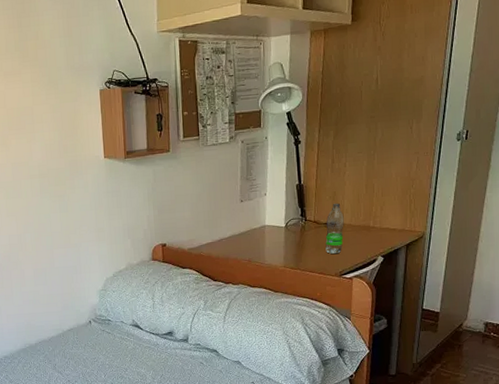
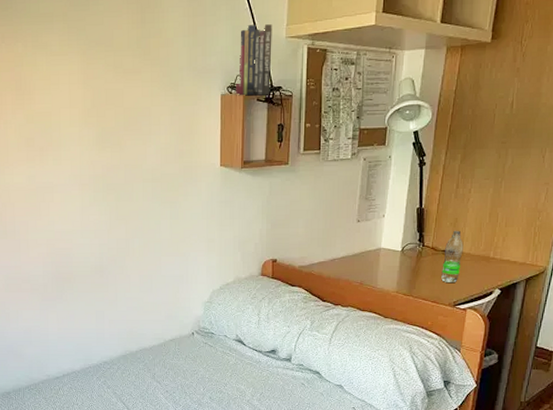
books: none [113,21,147,91] -> present [236,24,272,97]

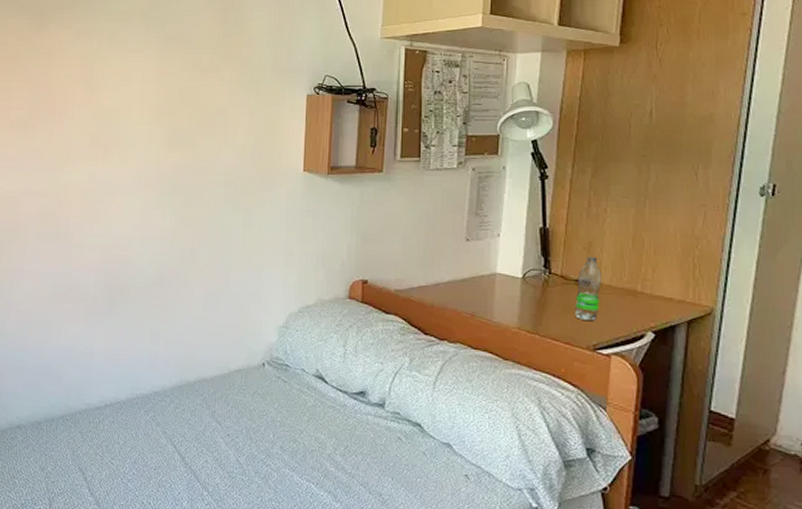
books: present [236,24,272,97] -> none [323,25,366,98]

